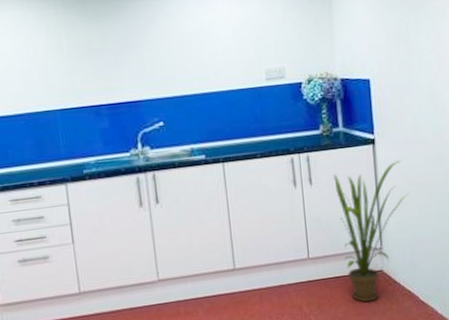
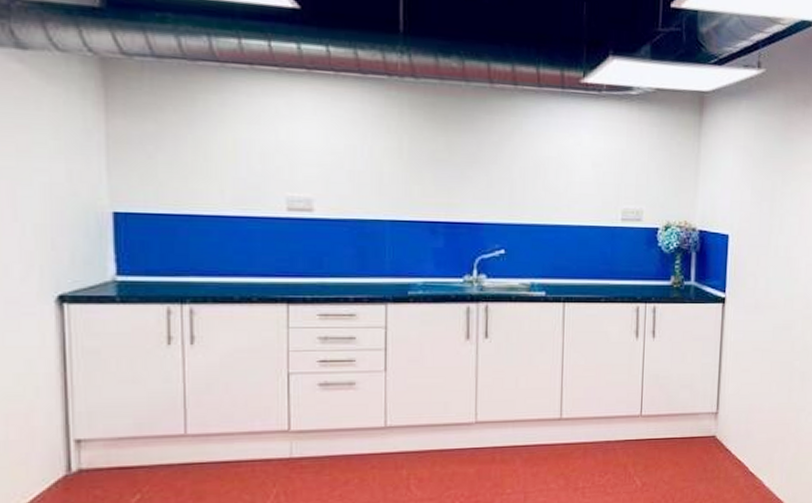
house plant: present [334,160,409,302] -> none [678,324,753,468]

